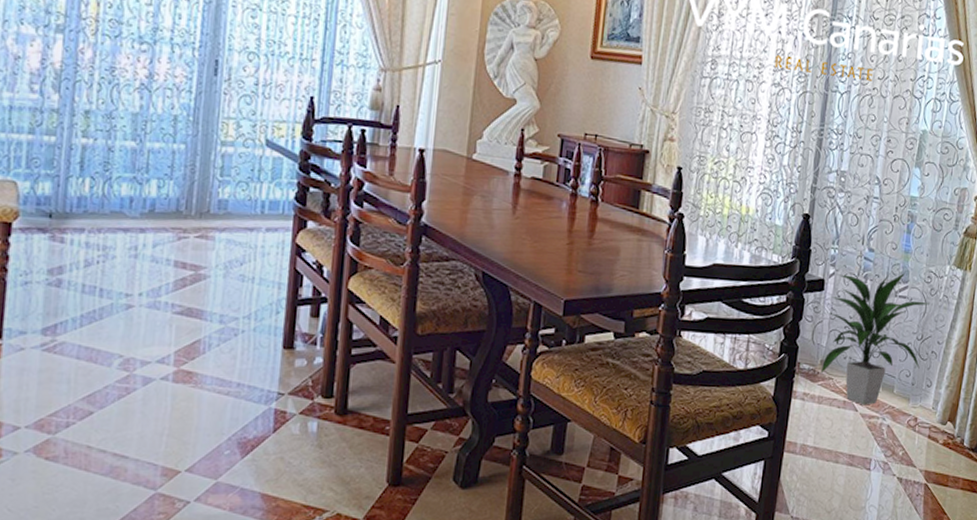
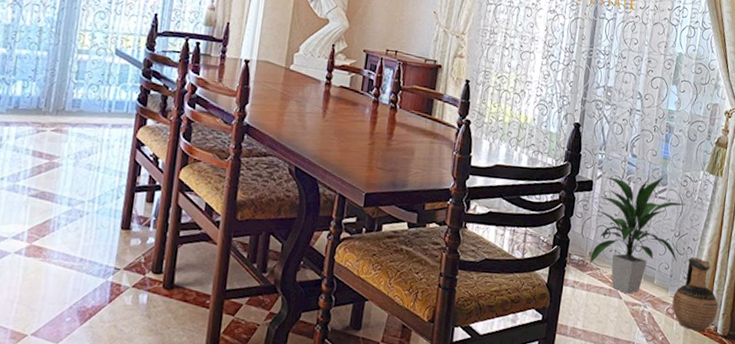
ceramic jug: none [914,363,966,444] -> present [672,257,718,331]

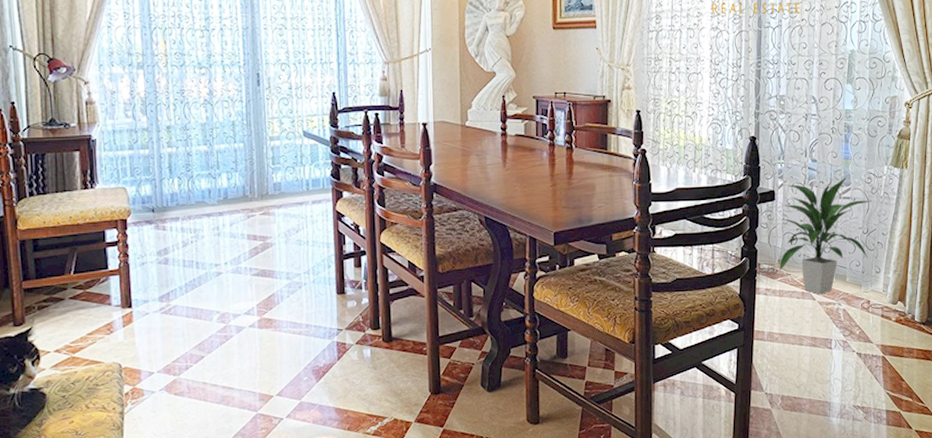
ceramic jug: present [672,257,718,331] -> none [867,252,914,321]

